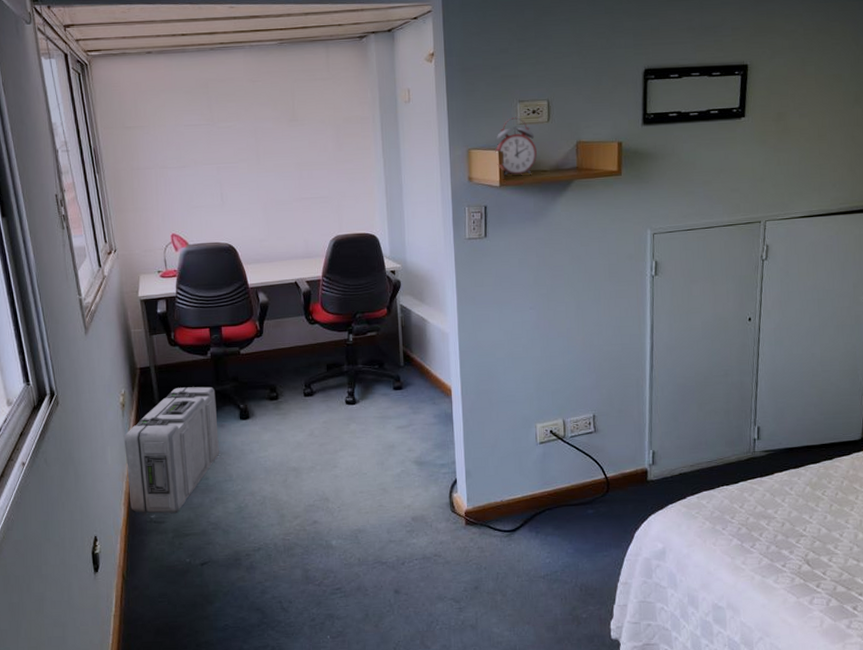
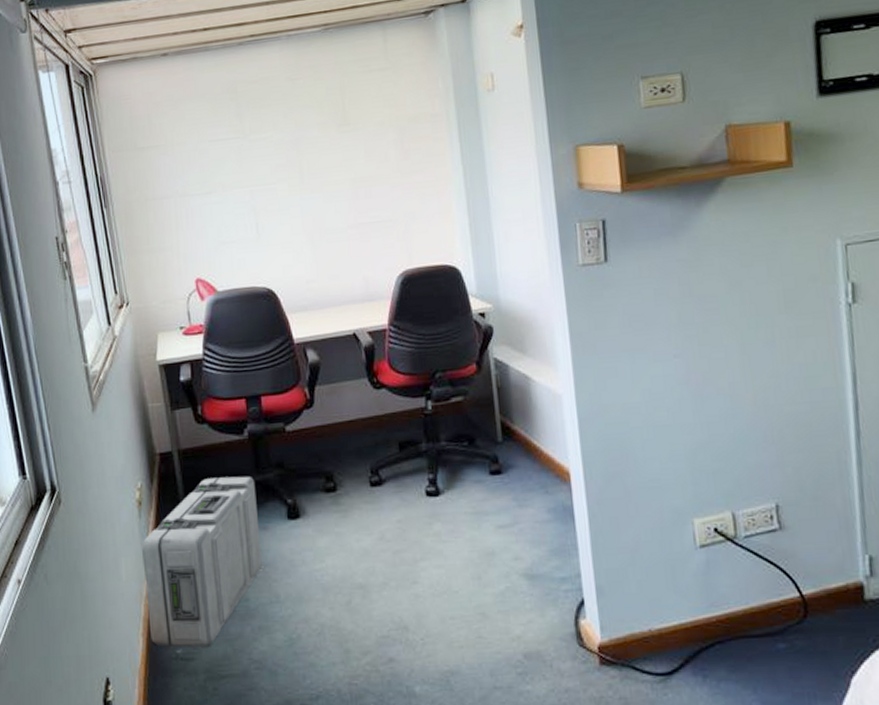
alarm clock: present [495,117,537,176] -> none [612,99,671,178]

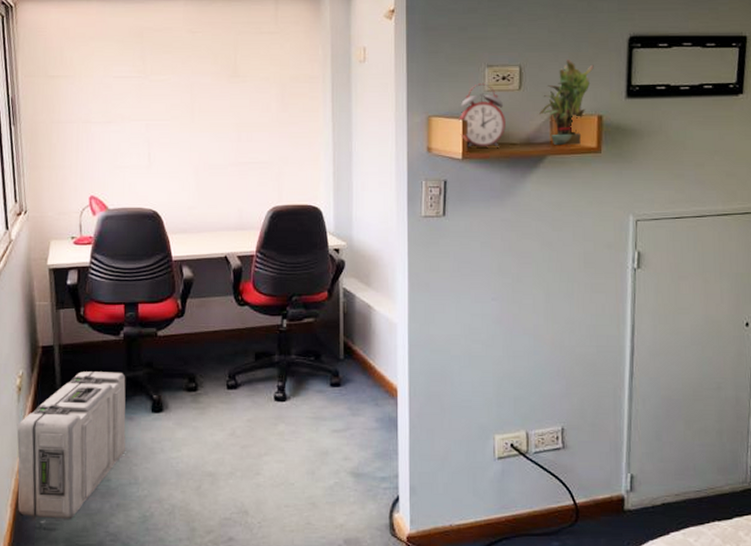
alarm clock: none [612,99,671,178] -> present [459,83,506,147]
potted plant: none [711,57,774,163] -> present [539,58,594,145]

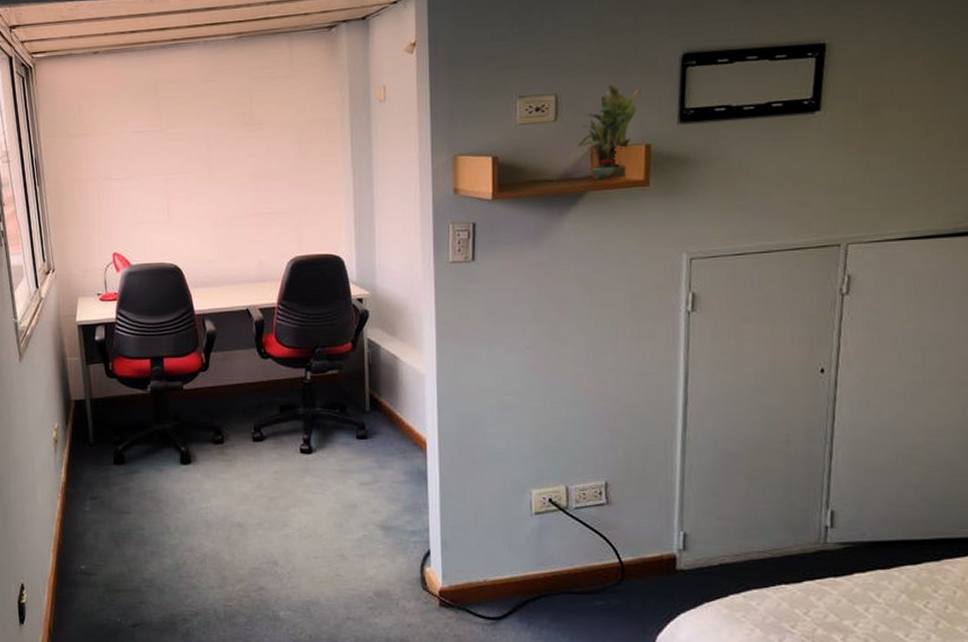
suitcase: present [17,371,126,519] -> none [55,424,156,565]
alarm clock: present [459,83,506,147] -> none [488,116,540,187]

